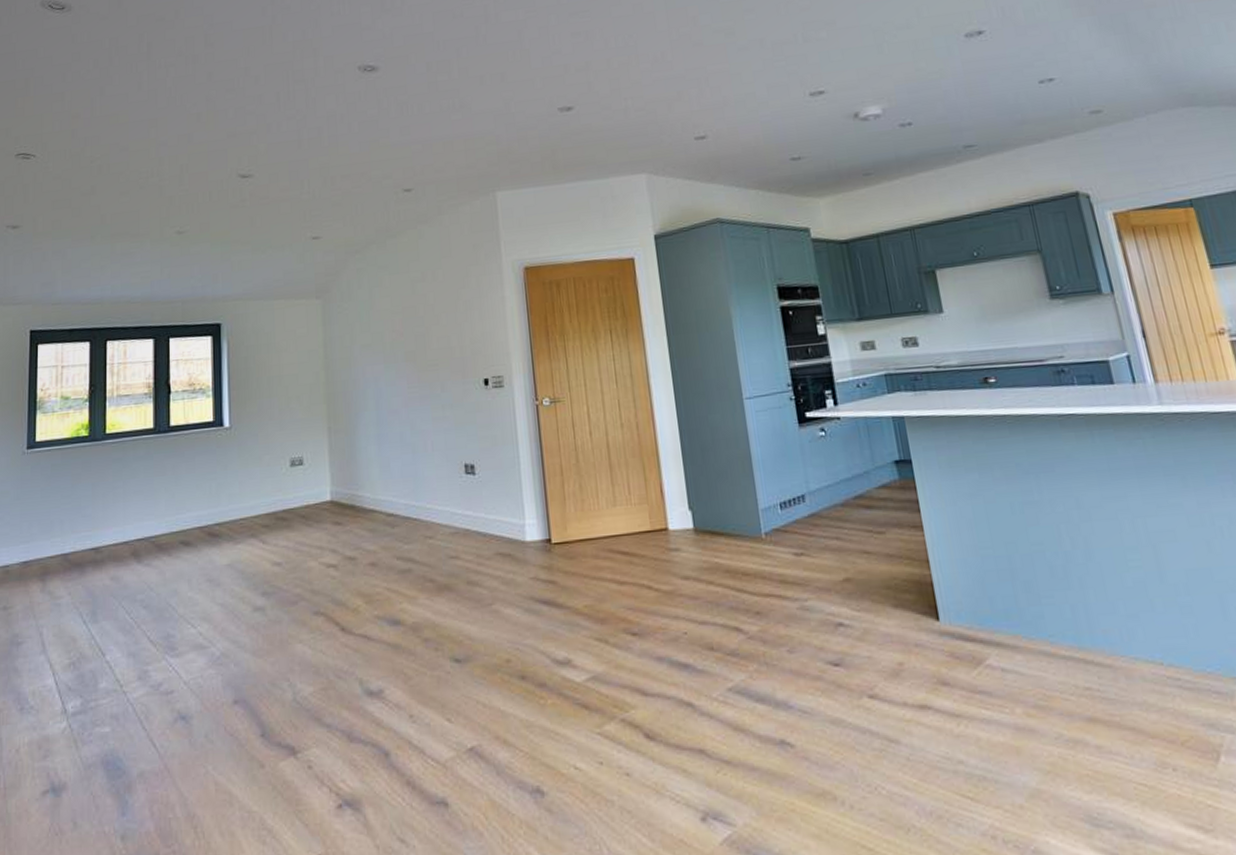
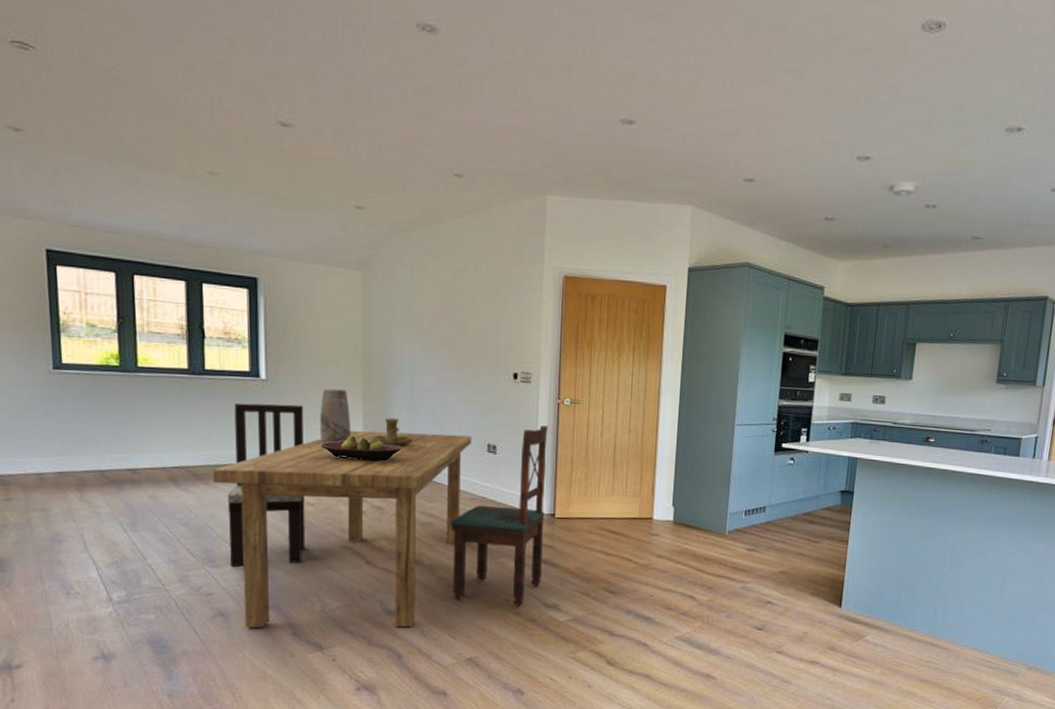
dining table: none [176,457,447,733] -> present [213,430,471,628]
dining chair: none [190,450,274,653] -> present [227,403,306,567]
vase: none [284,426,318,490] -> present [320,388,352,444]
fruit bowl: none [286,475,372,506] -> present [320,435,402,462]
candle holder: none [337,449,384,483] -> present [370,418,414,446]
dining chair: none [431,433,547,668] -> present [449,425,548,606]

